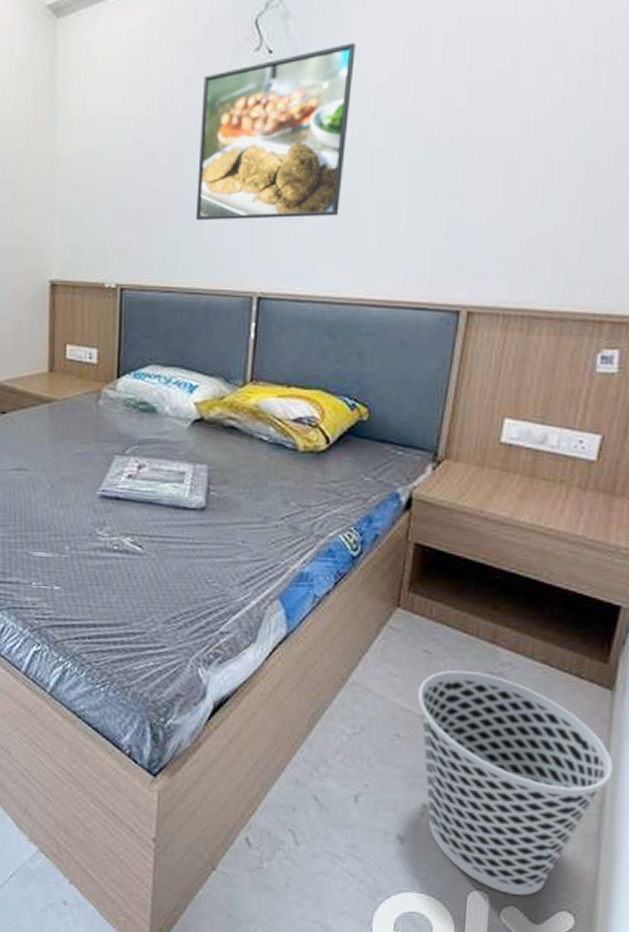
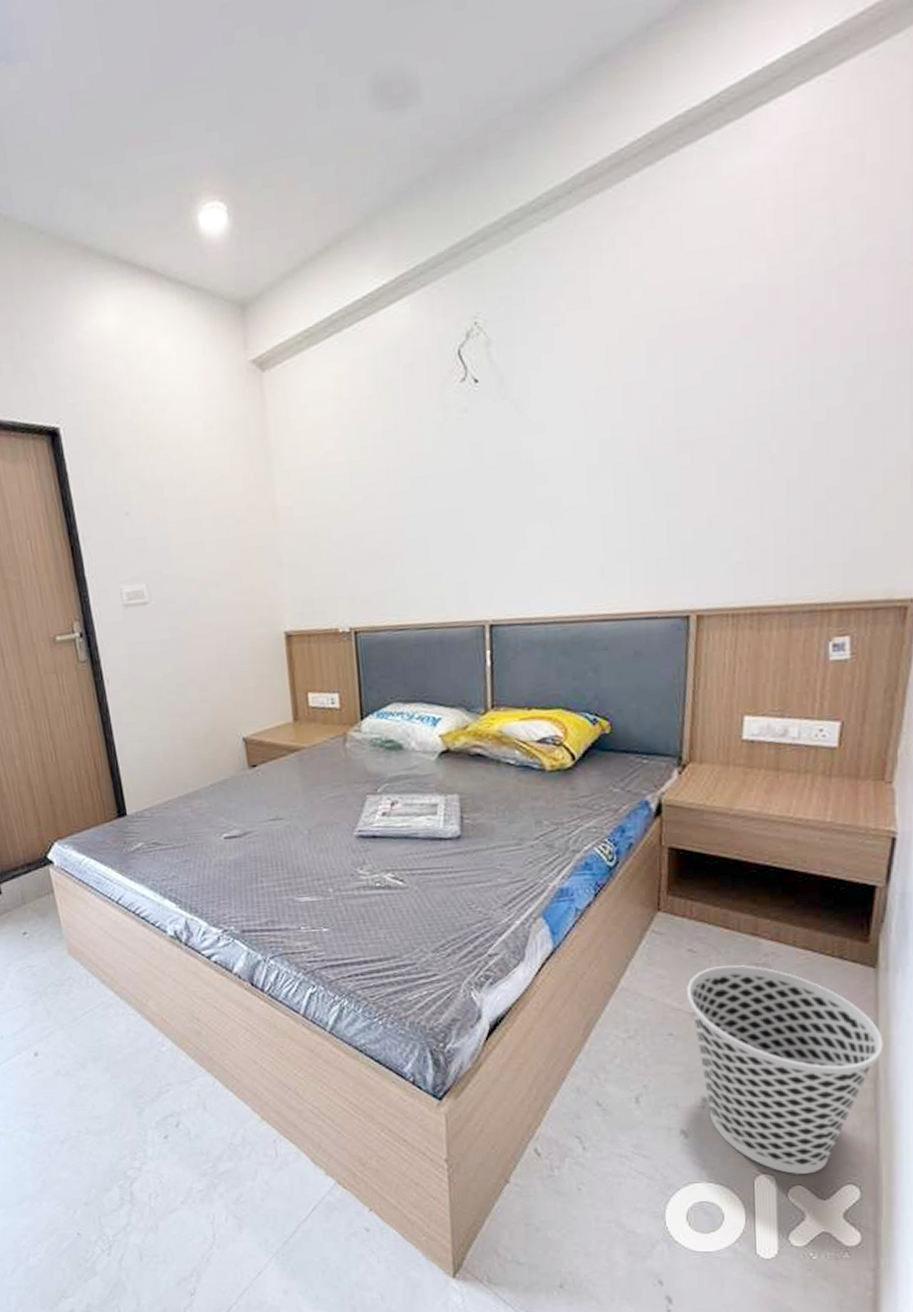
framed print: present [195,42,356,220] -> none [413,361,561,556]

